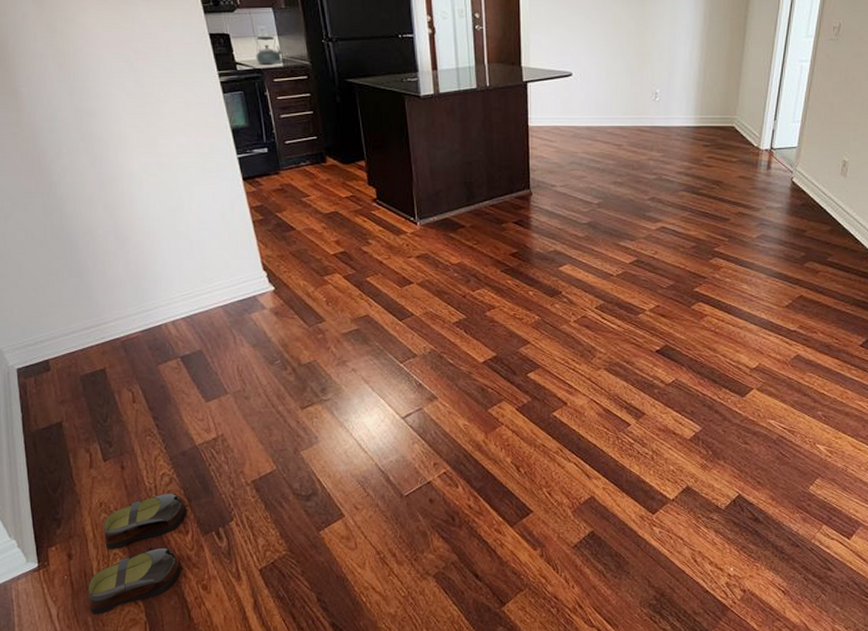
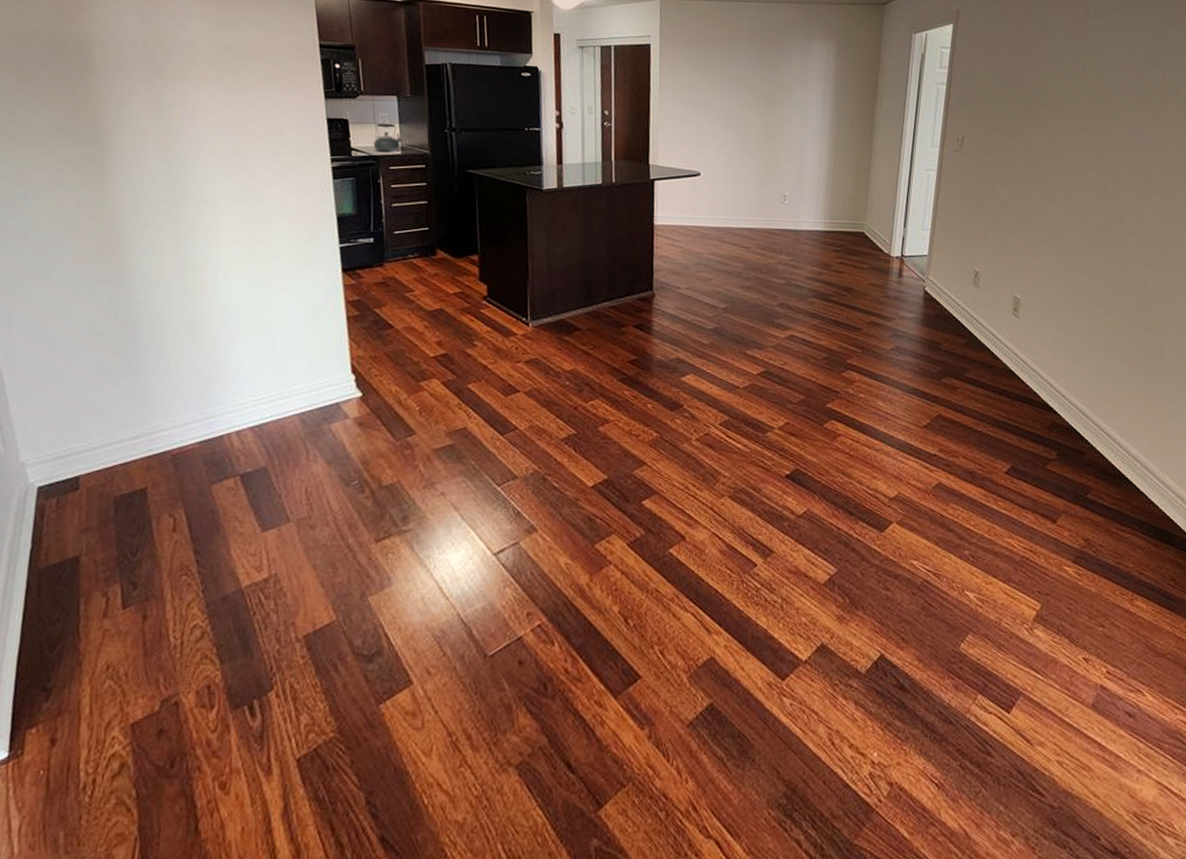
slippers: present [87,493,187,614] -> none [64,652,217,828]

